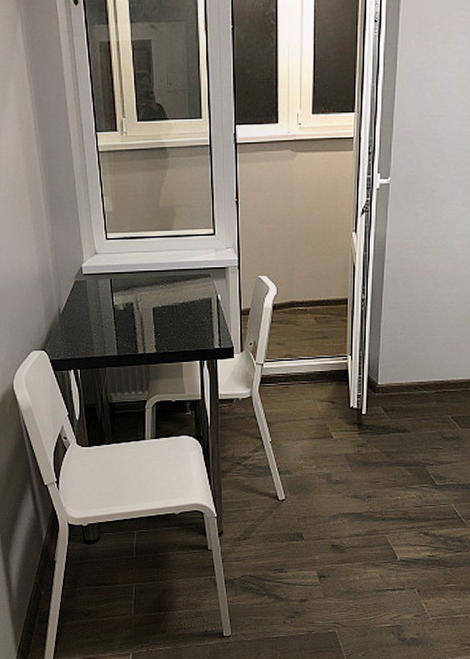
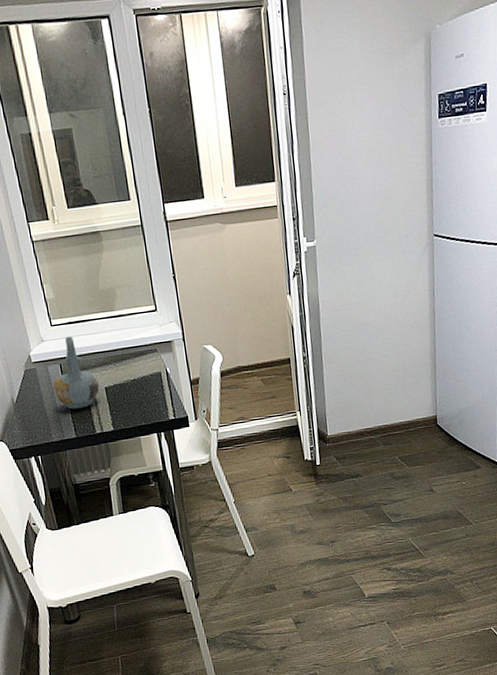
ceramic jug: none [101,251,148,326] -> present [53,336,100,409]

